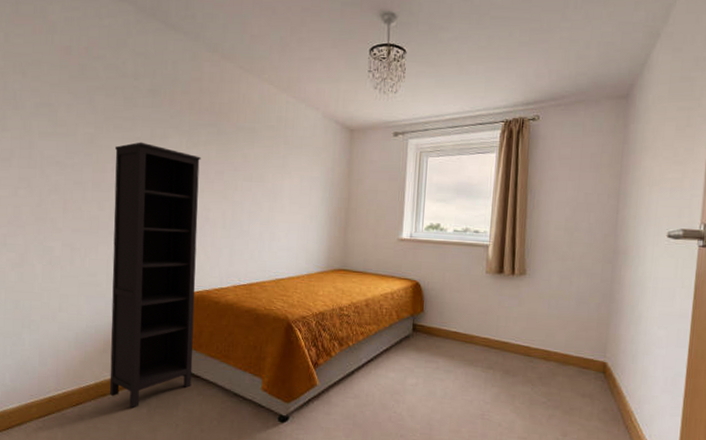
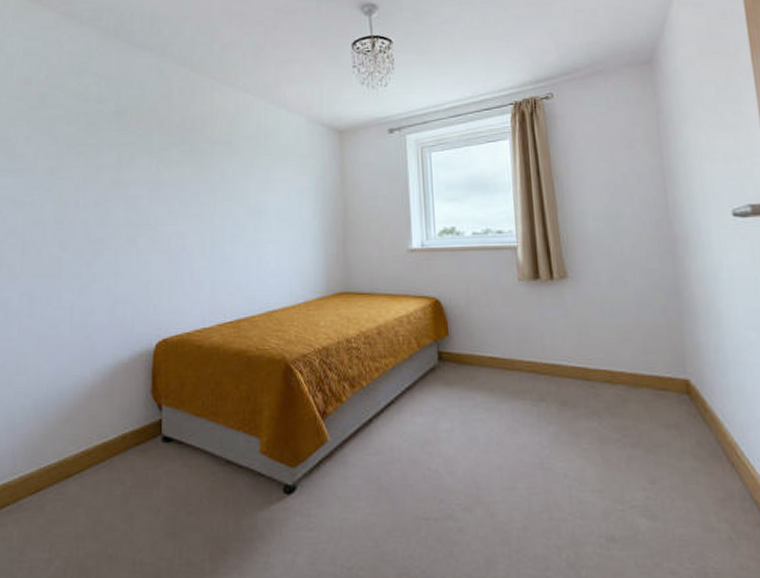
bookcase: present [109,142,201,408] -> none [75,169,174,490]

